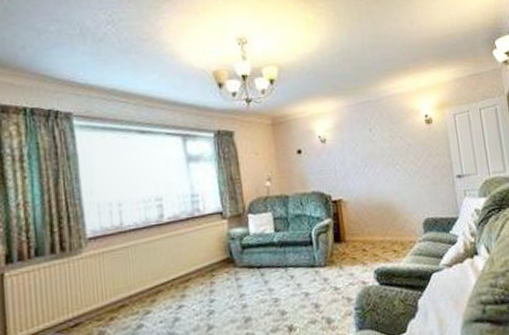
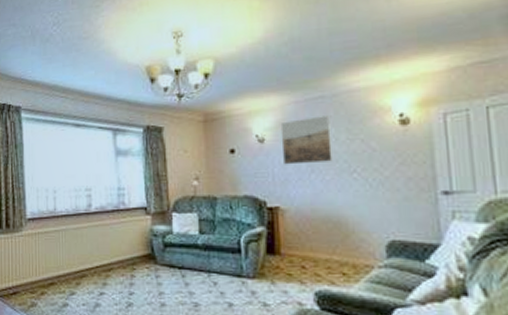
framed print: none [338,117,380,162] -> present [280,115,333,165]

